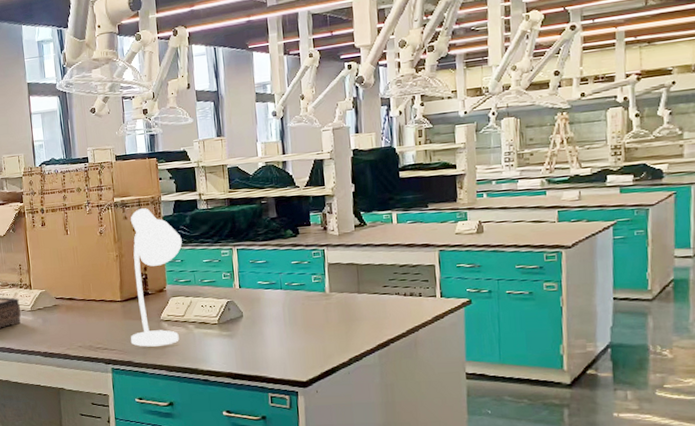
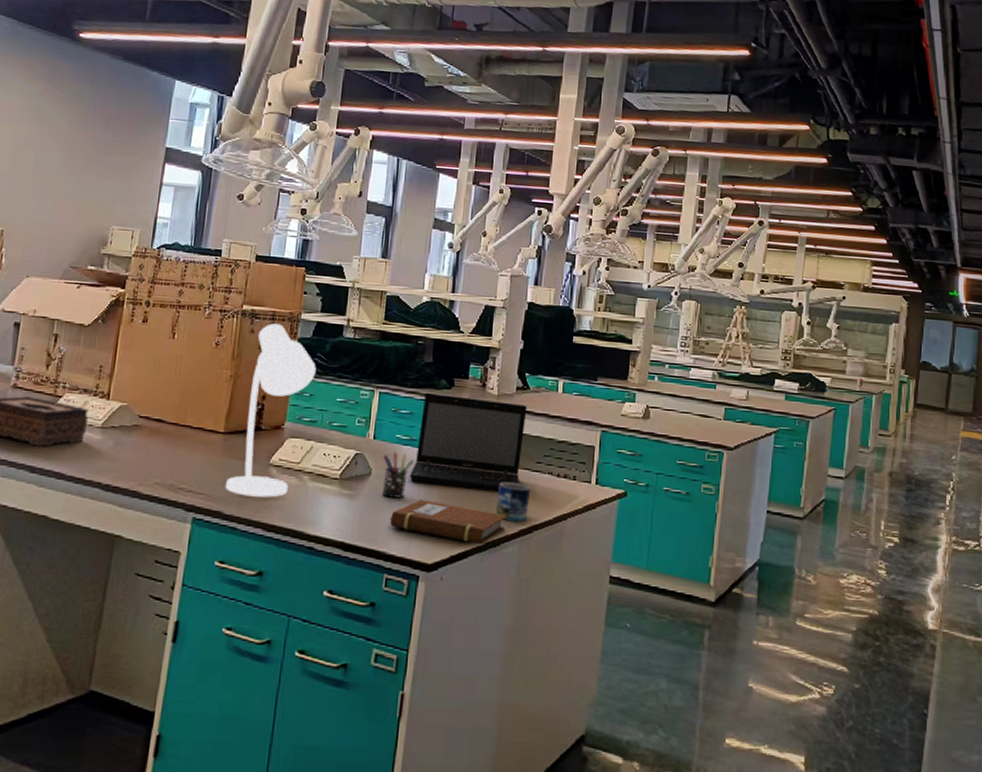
pen holder: none [250,295,277,334] -> present [381,451,415,499]
notebook: none [265,330,364,361] -> present [389,500,507,545]
laptop: none [274,239,372,317] -> present [409,392,527,492]
mug: none [353,305,383,339] -> present [495,482,530,522]

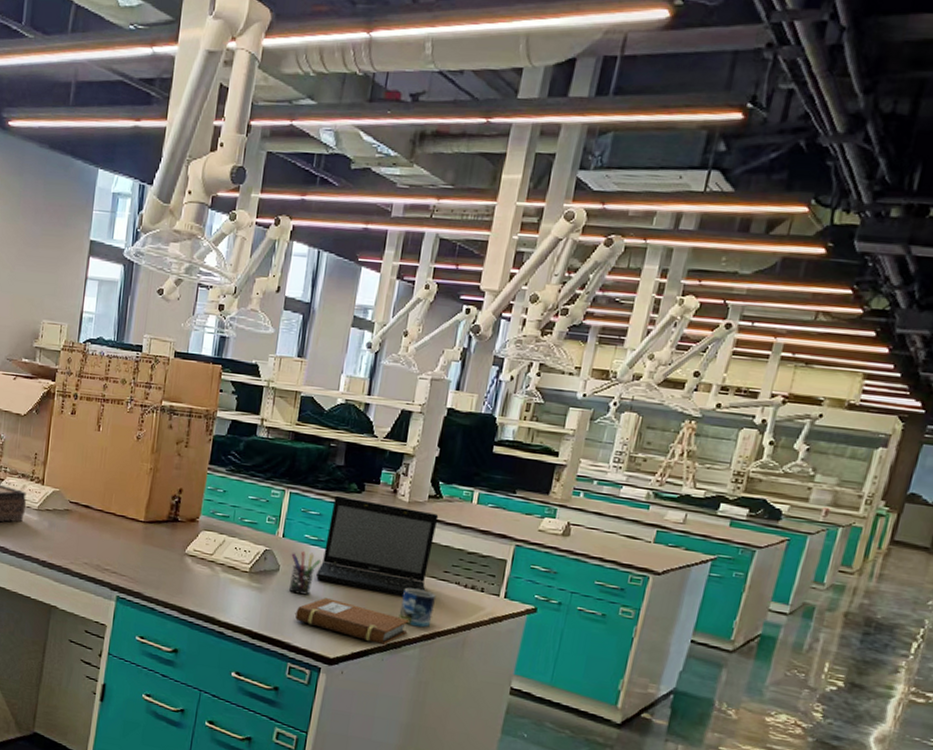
desk lamp: present [224,323,317,498] -> none [145,420,230,584]

